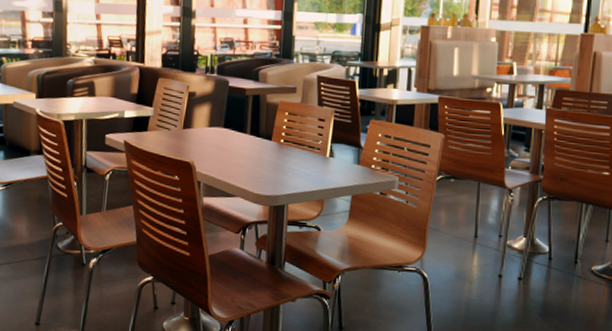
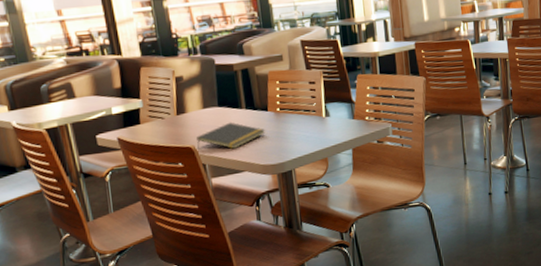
notepad: none [196,144,265,172] -> present [197,122,265,150]

